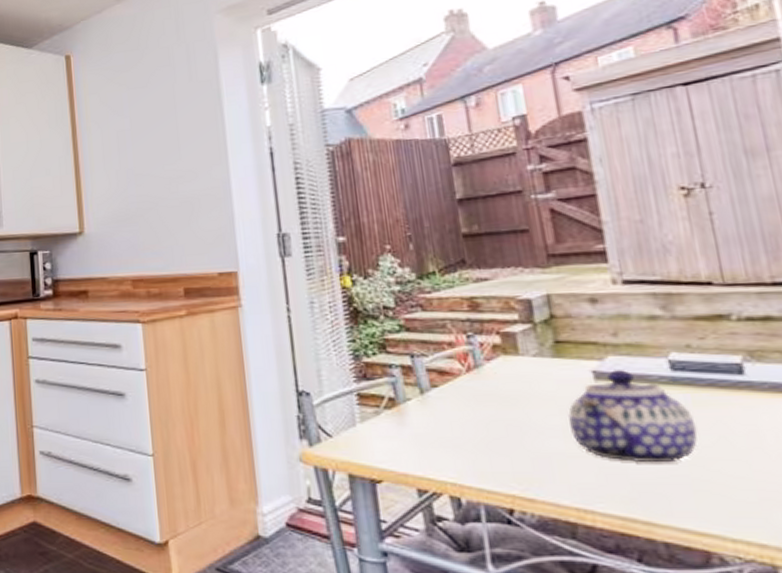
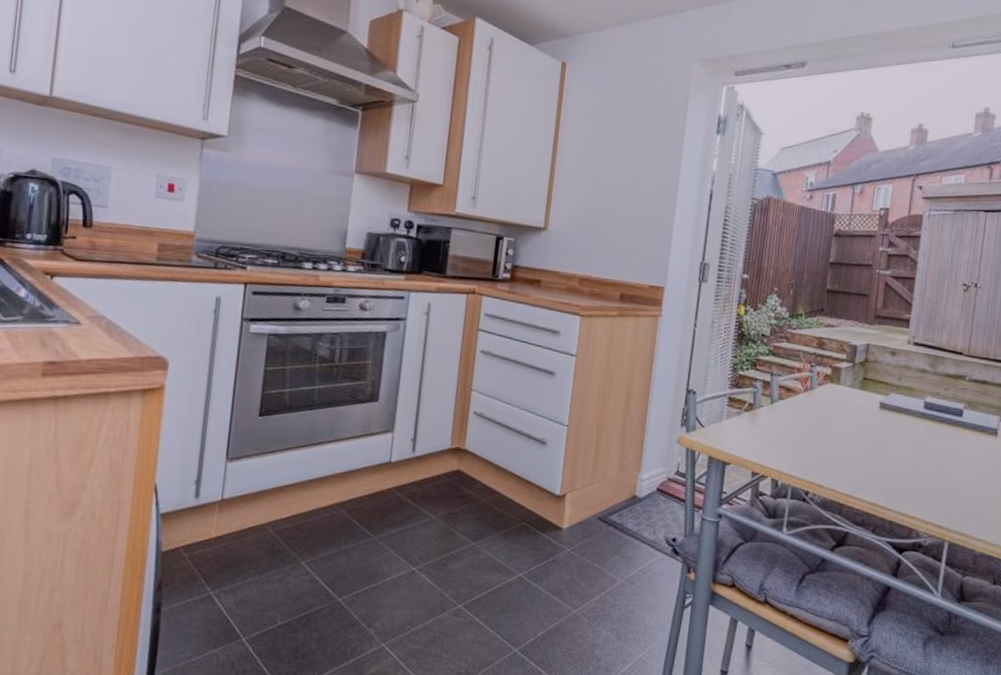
teapot: present [568,369,698,463] -> none [857,403,928,469]

